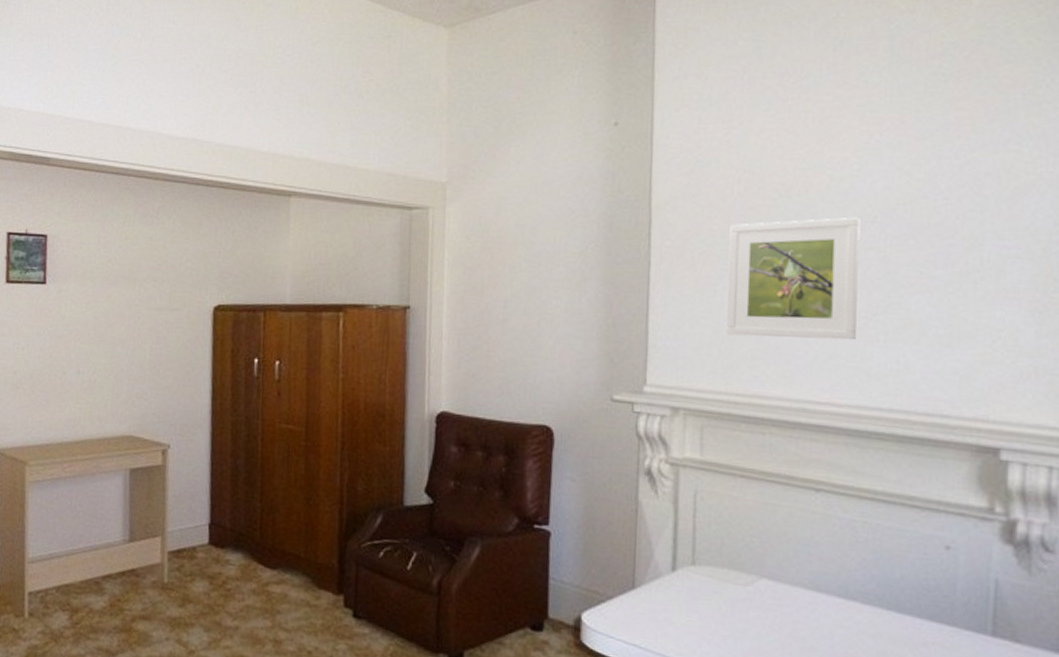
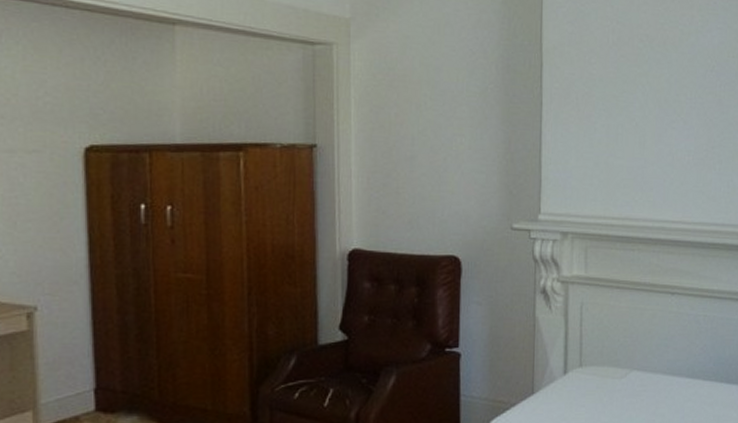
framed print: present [727,217,860,340] -> none [605,66,703,169]

